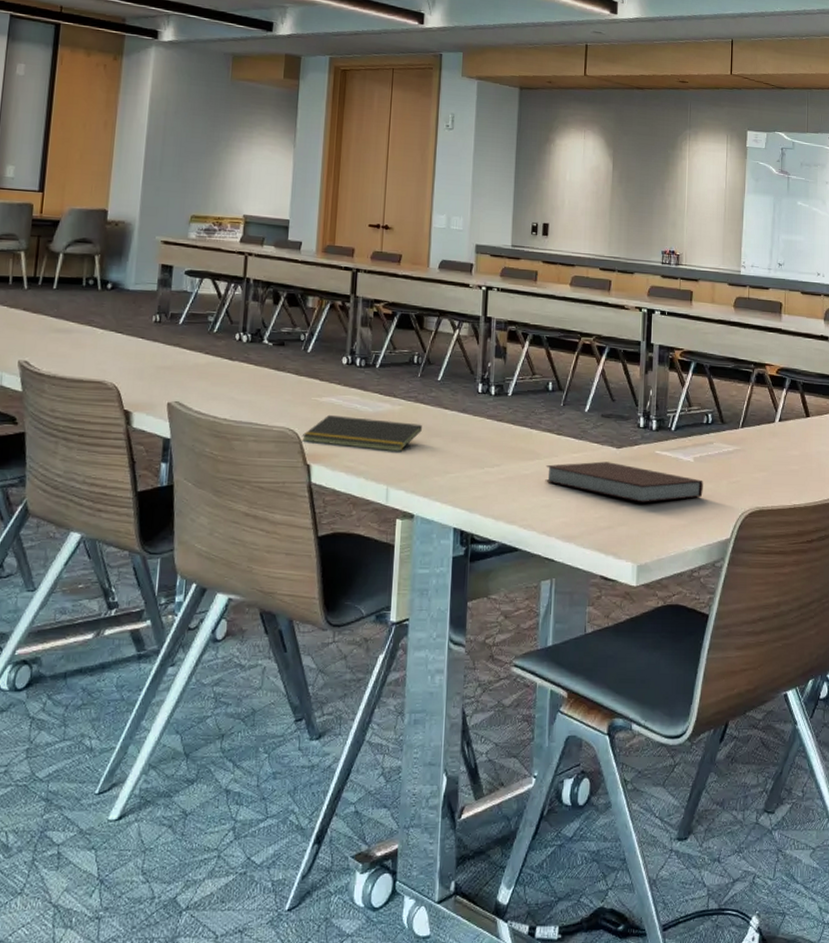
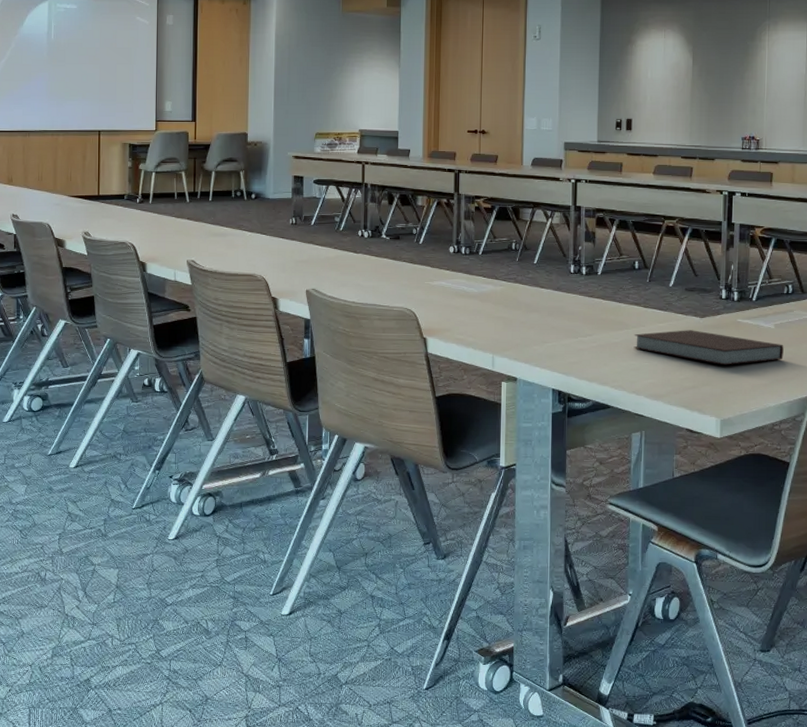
notepad: present [301,414,422,453] -> none [418,295,521,326]

